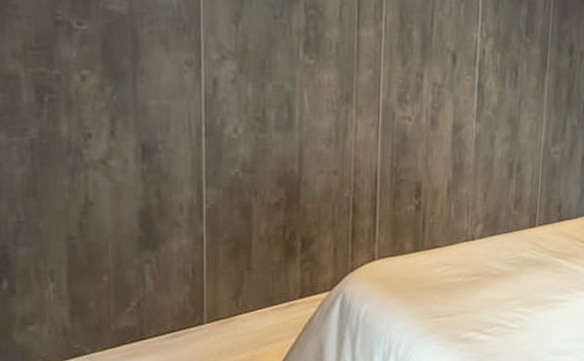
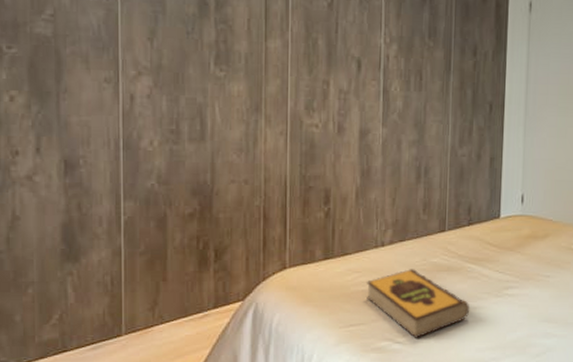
hardback book: none [455,263,557,329] -> present [367,269,470,338]

